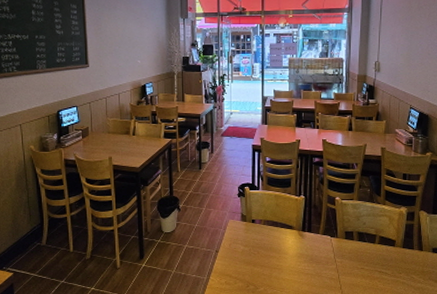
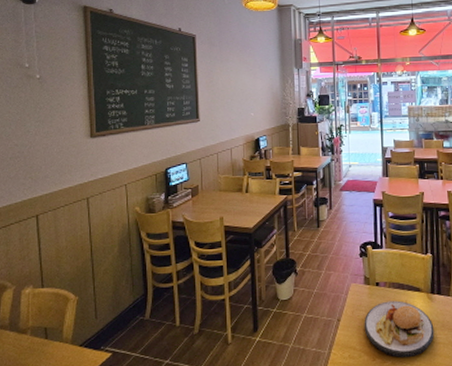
plate: none [240,236,303,286] -> present [364,300,434,359]

